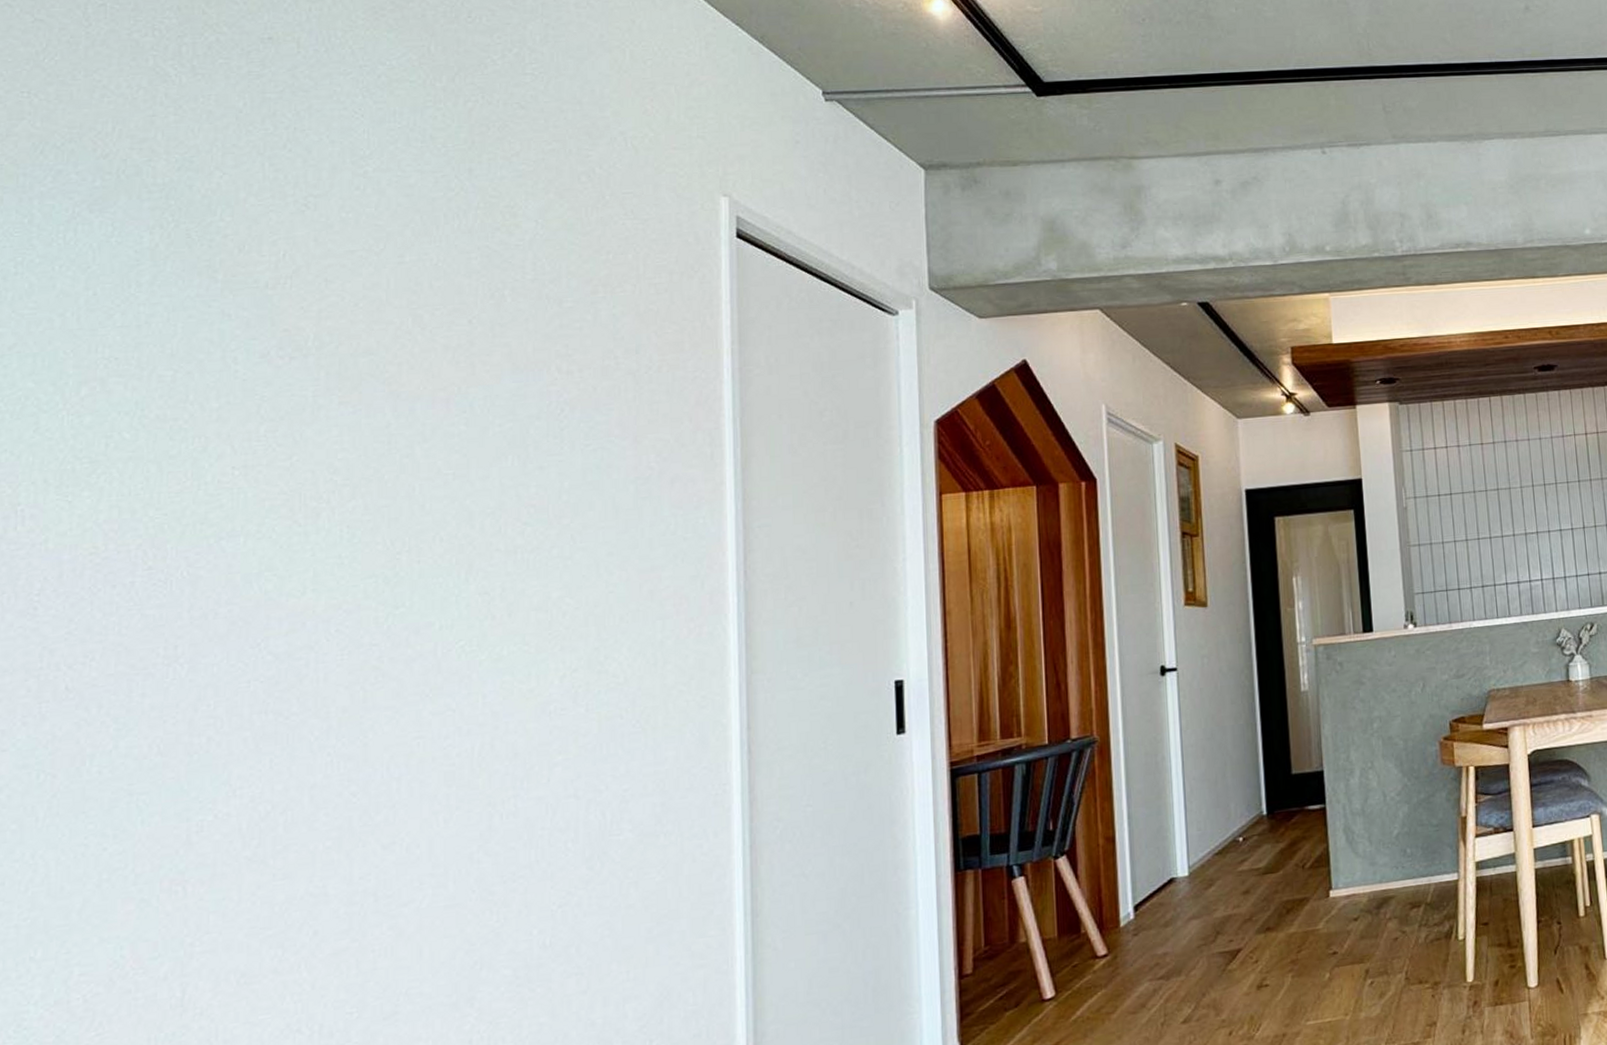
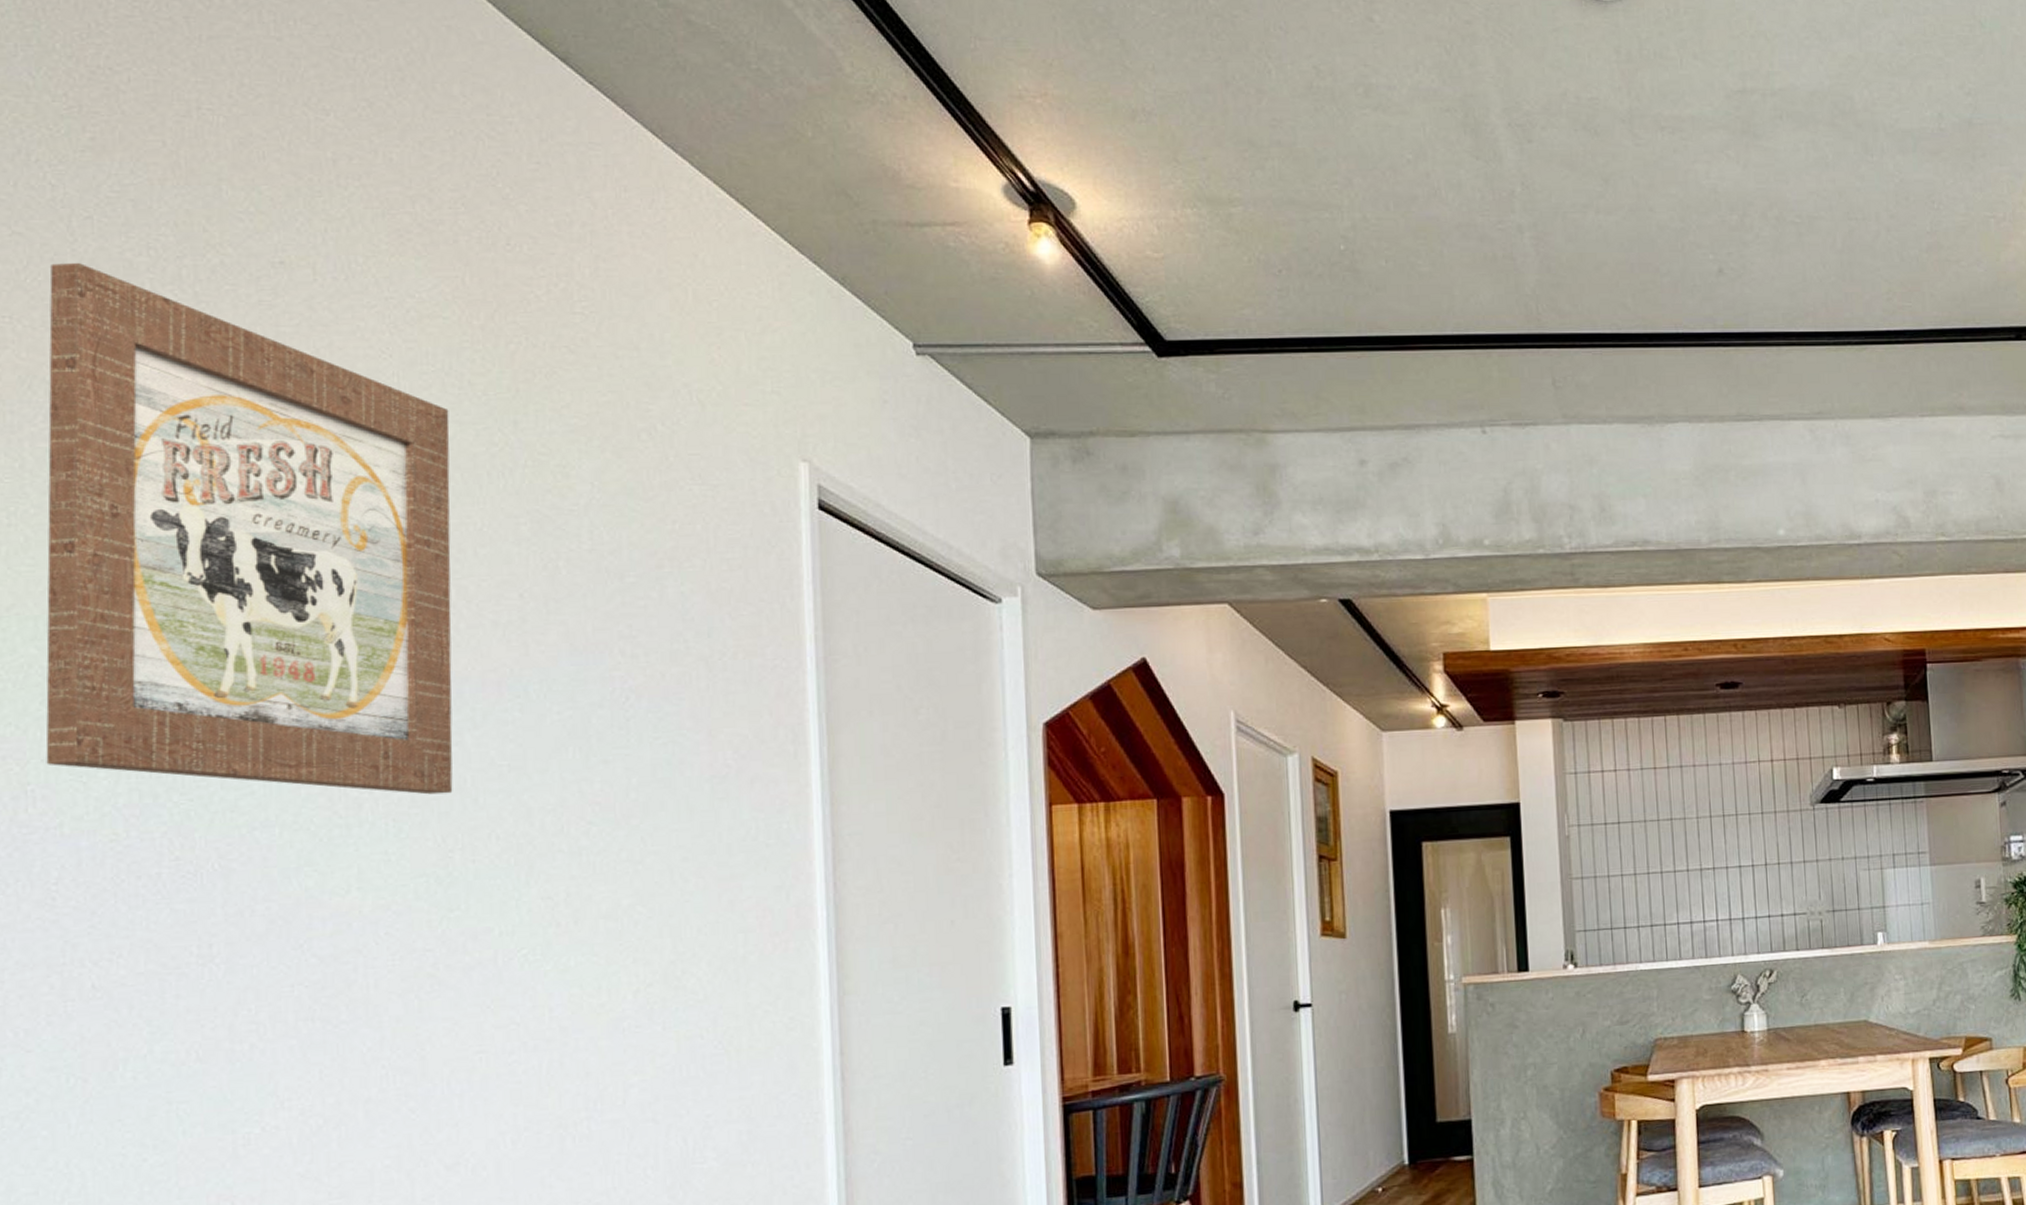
wall art: none [36,44,412,503] -> present [46,263,453,795]

